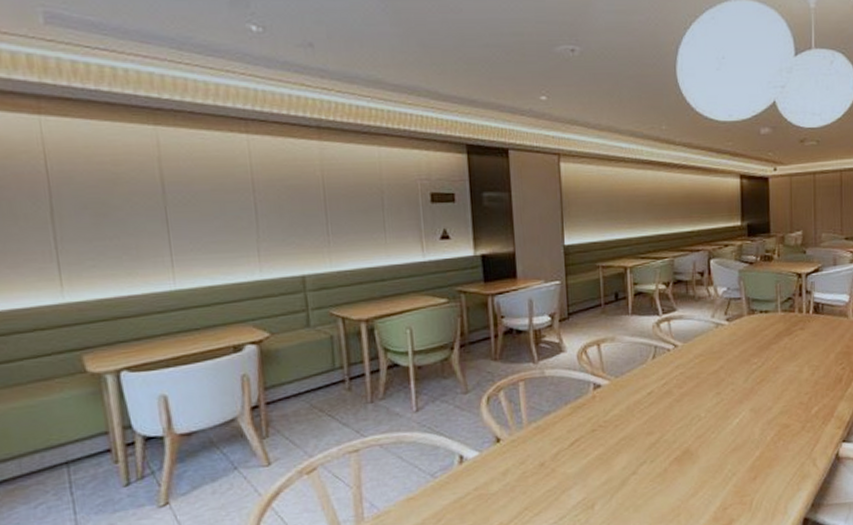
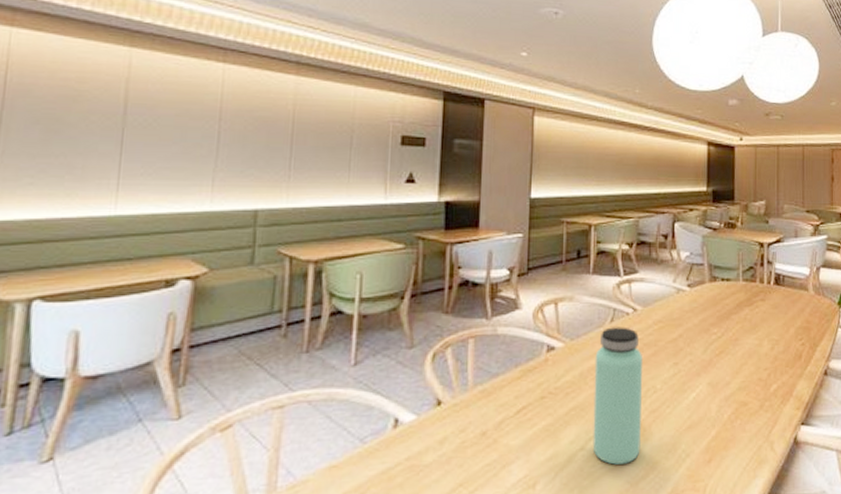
bottle: none [640,362,689,486] -> present [593,327,642,465]

